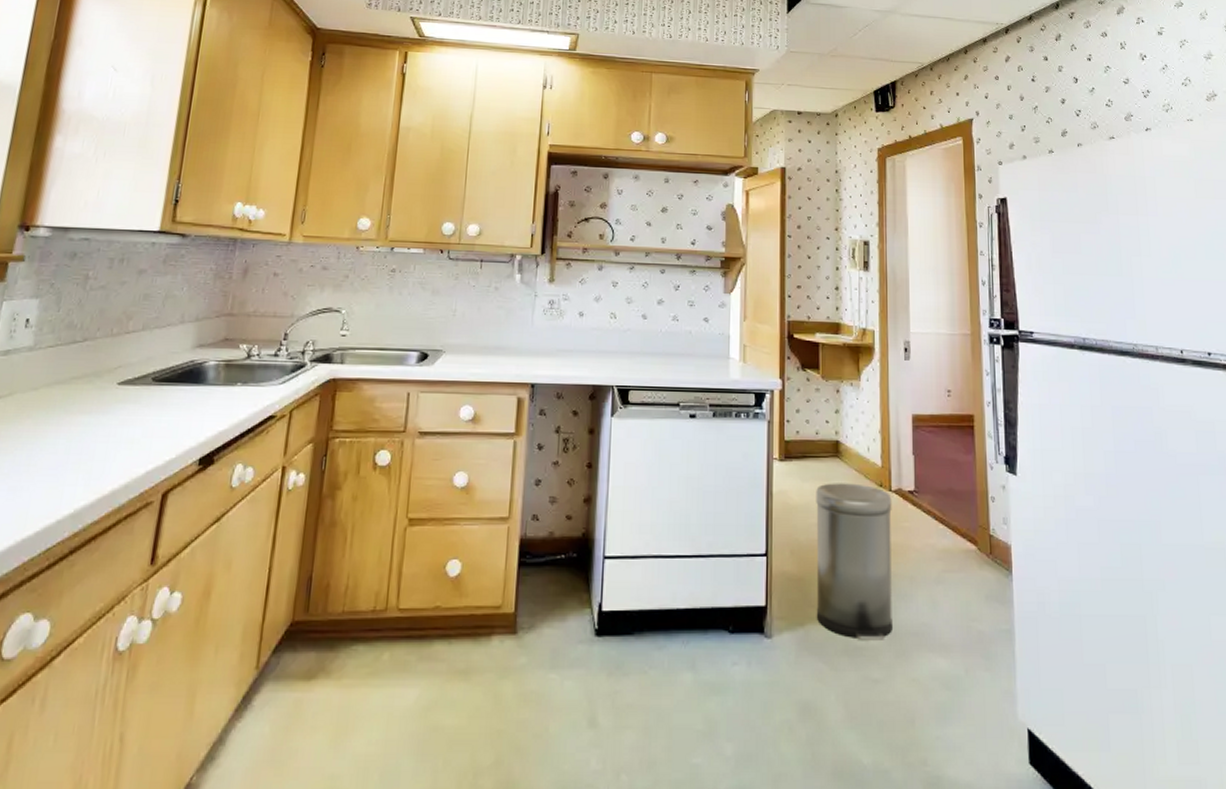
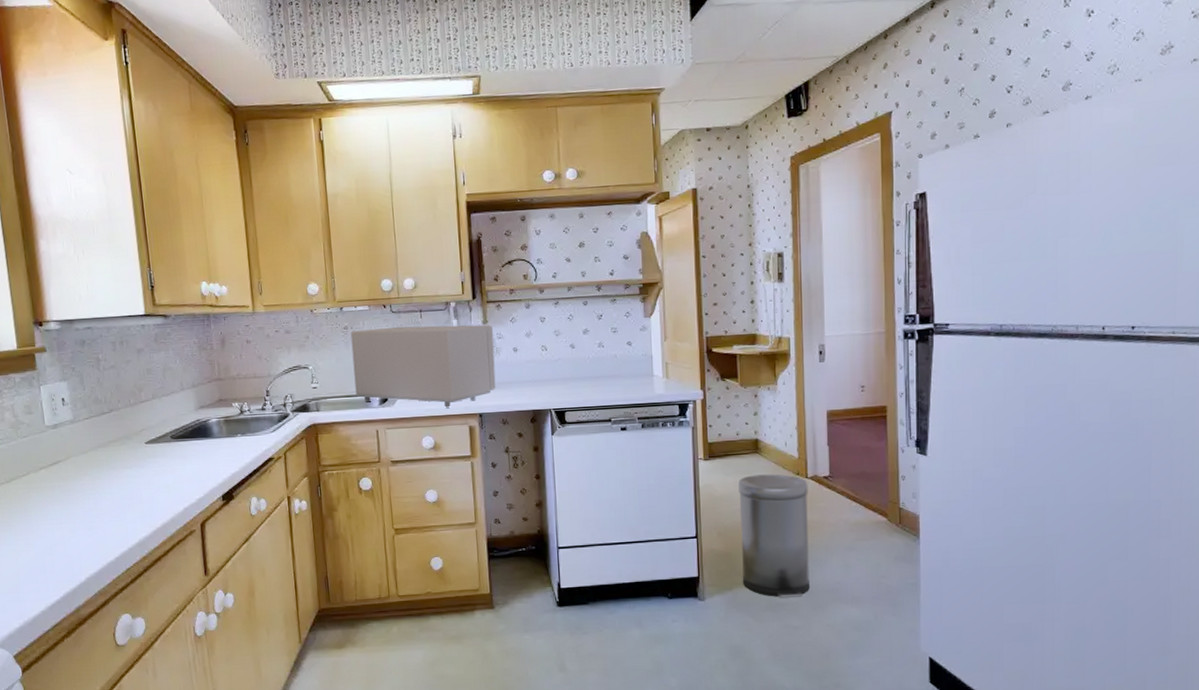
microwave: none [389,274,560,373] -> present [350,324,496,408]

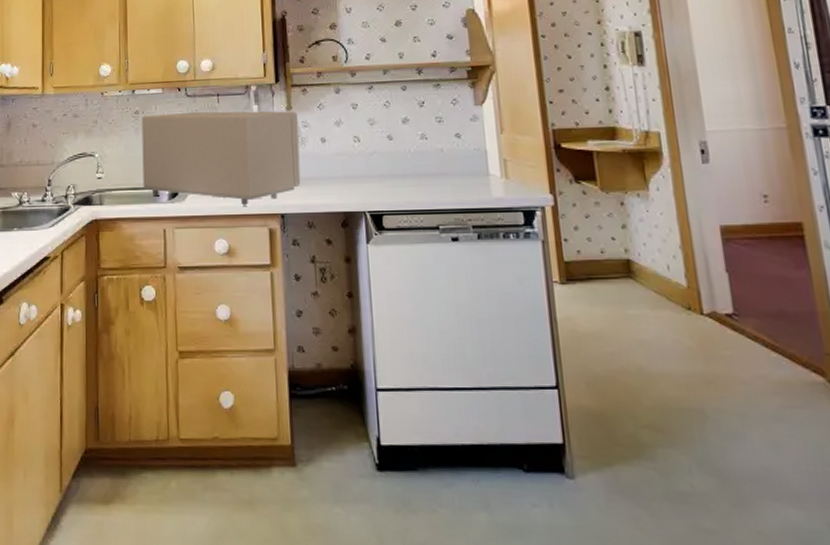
pedal bin: present [738,474,810,599] -> none [608,307,724,487]

